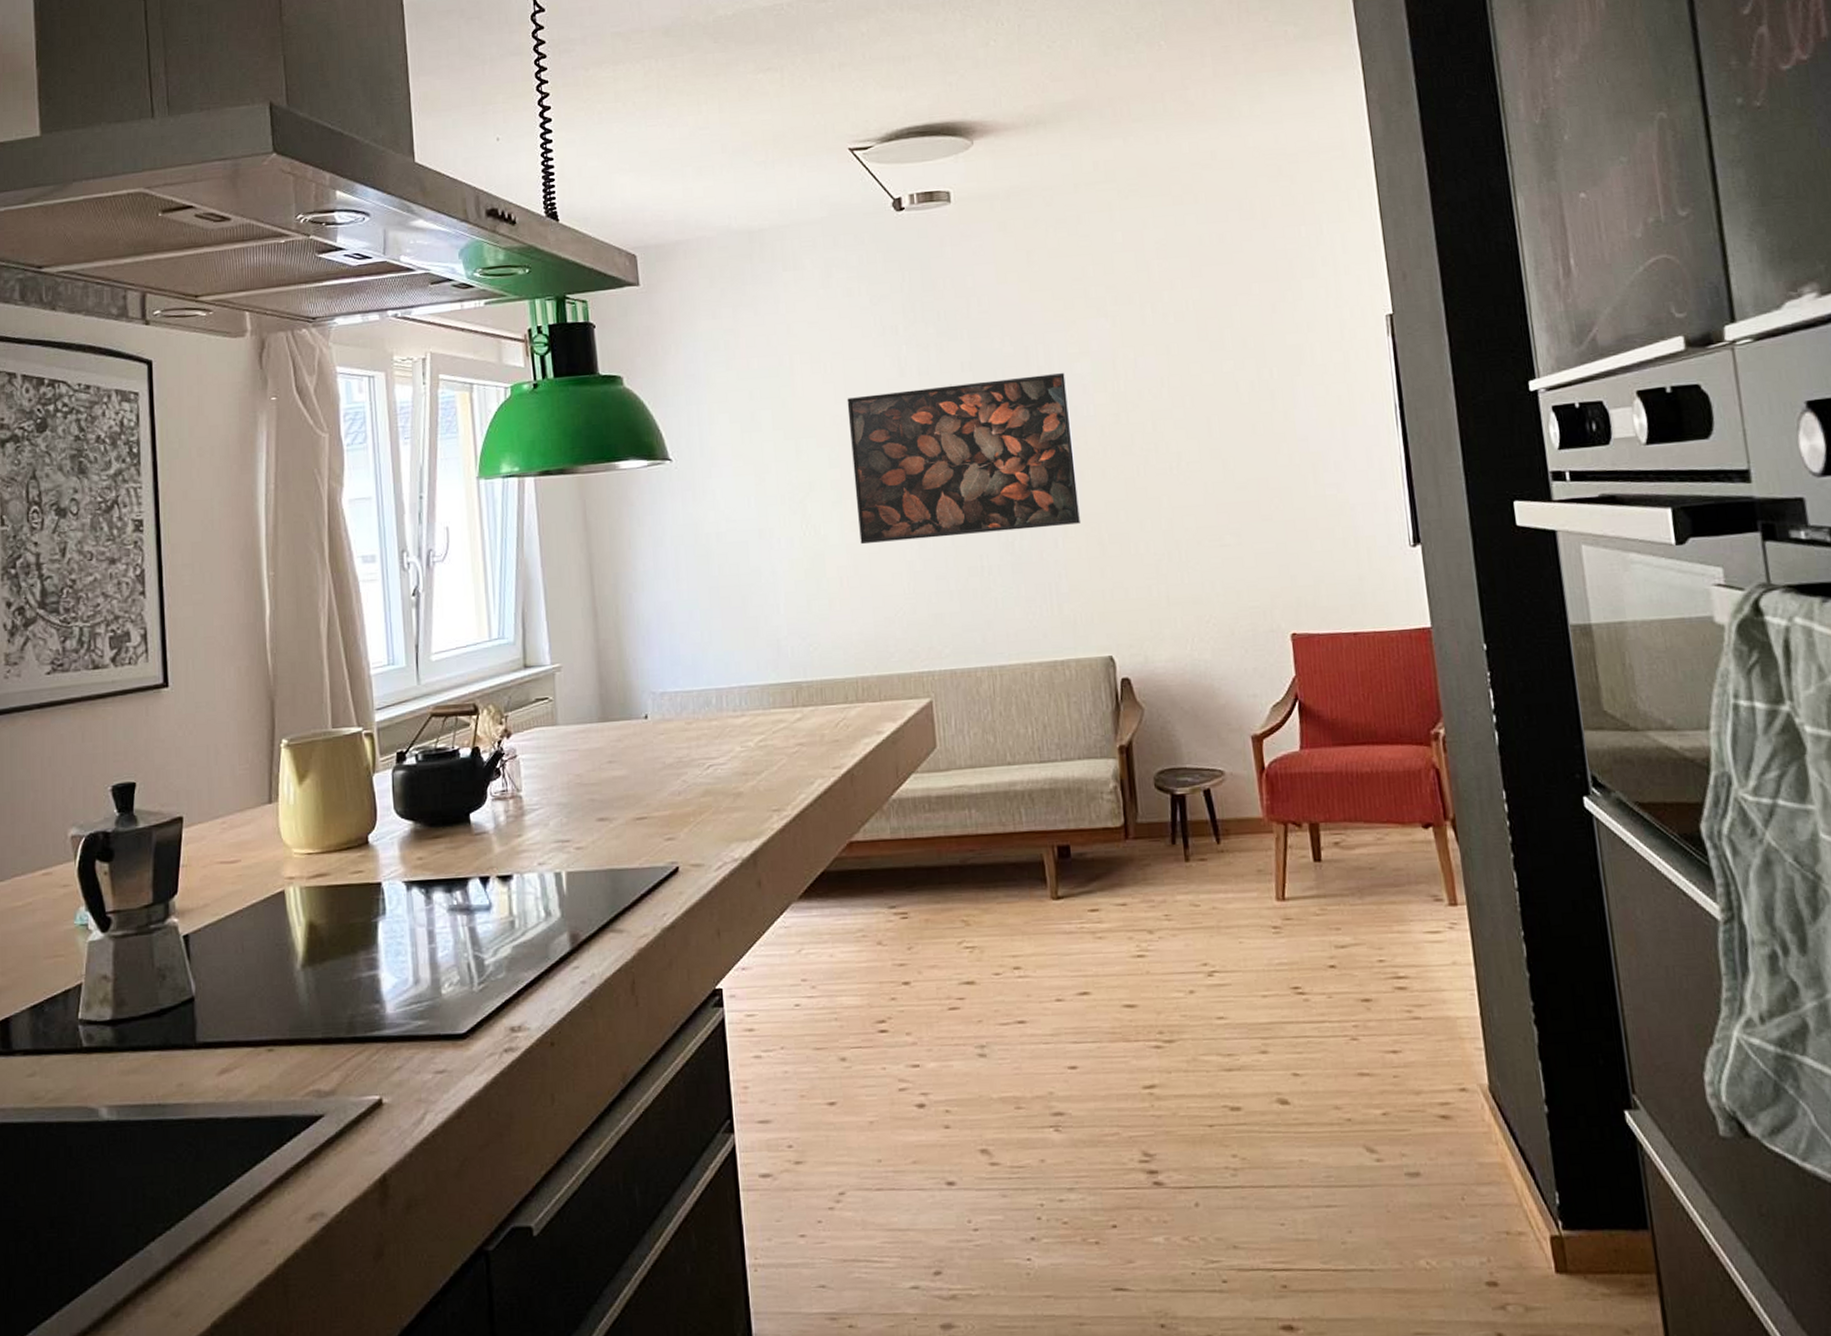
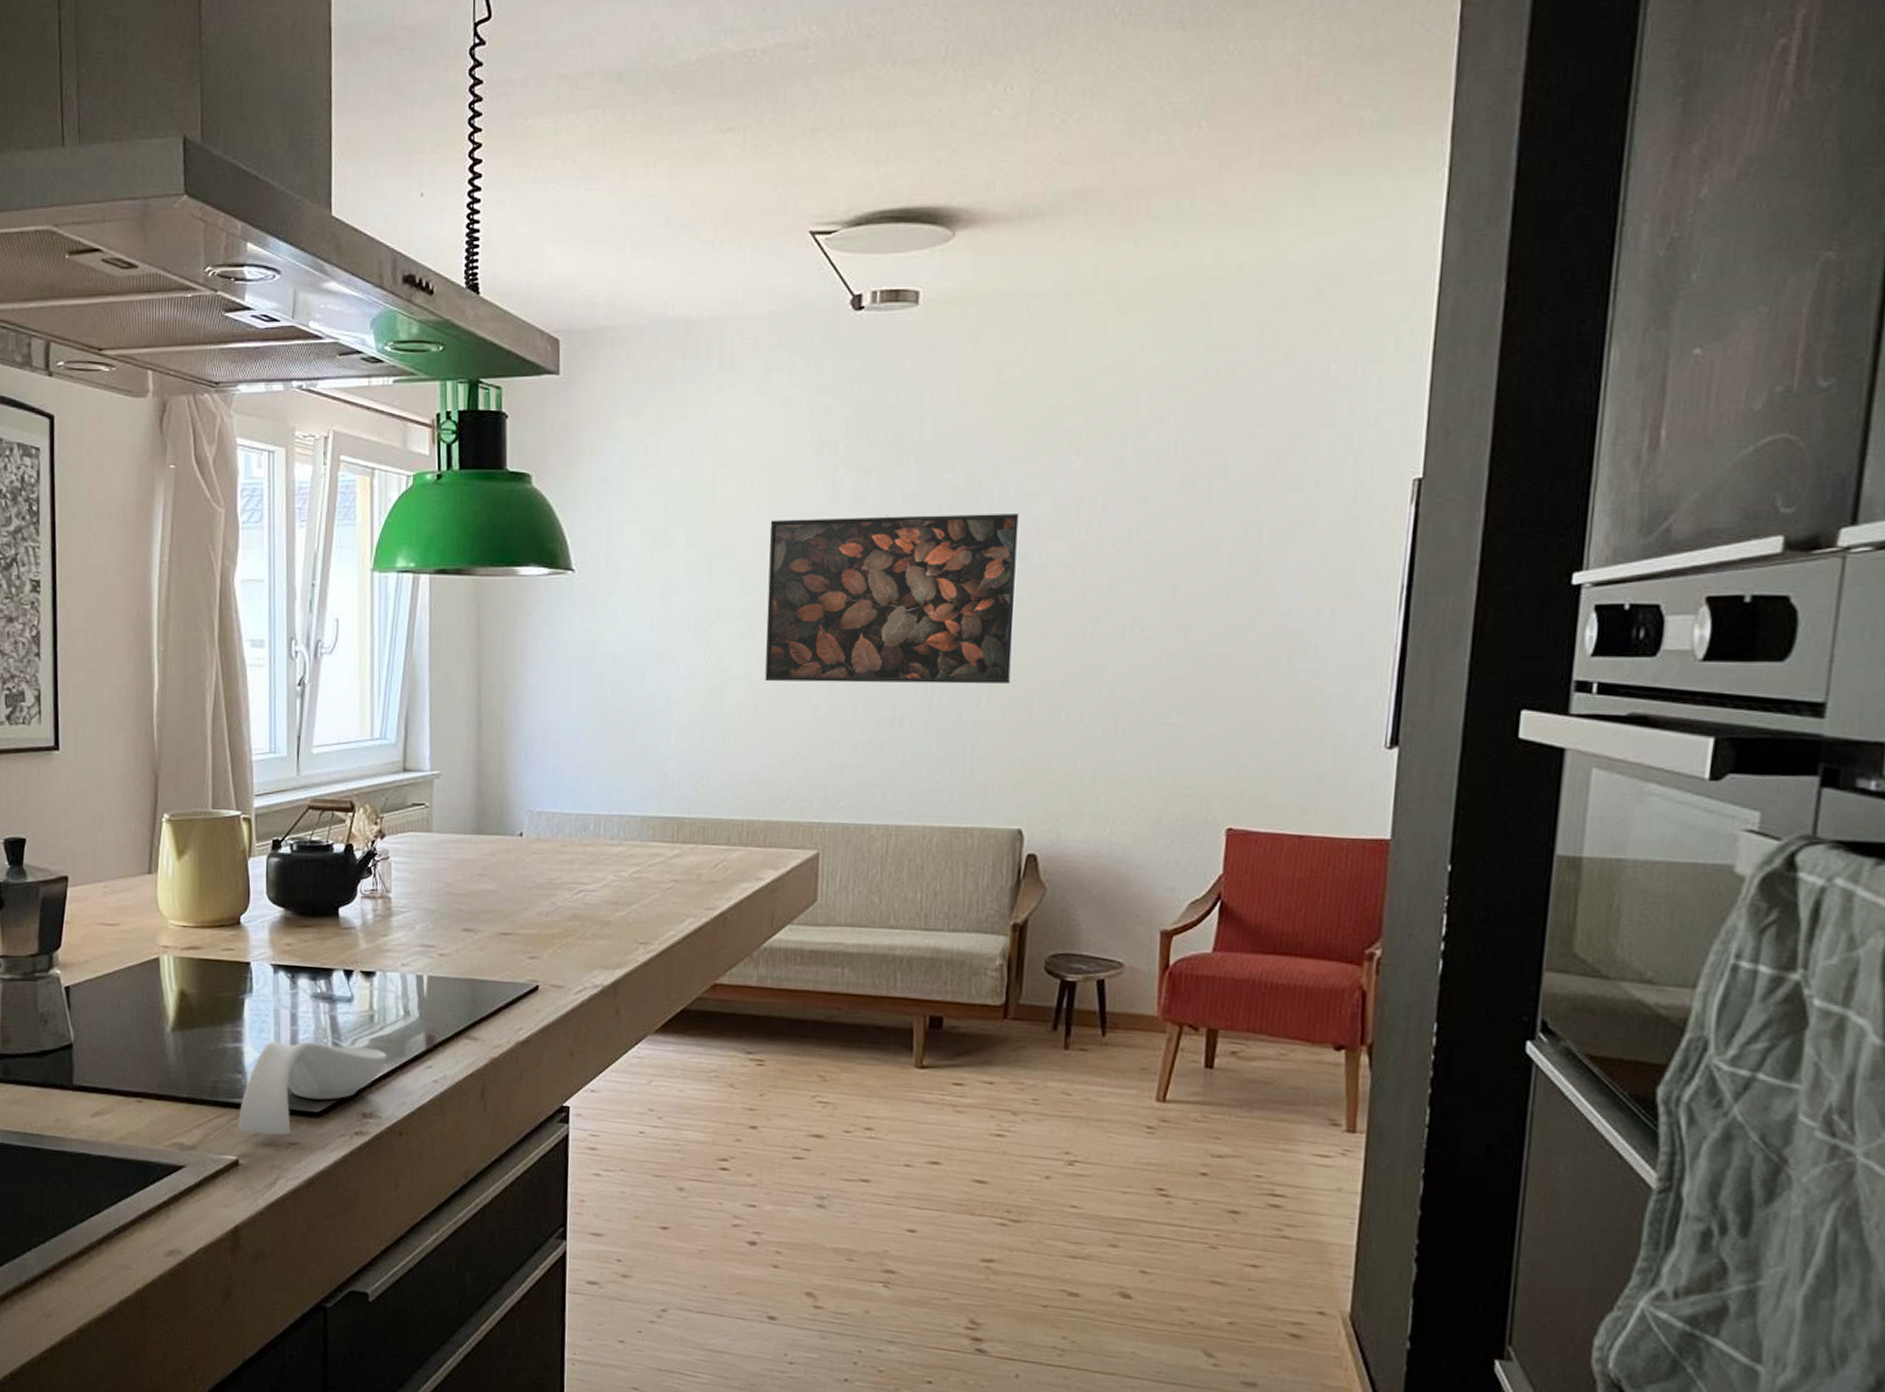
spoon rest: none [379,955,531,1068] -> present [238,1041,387,1136]

